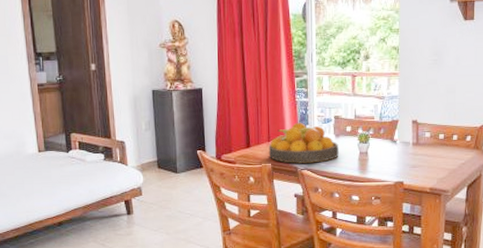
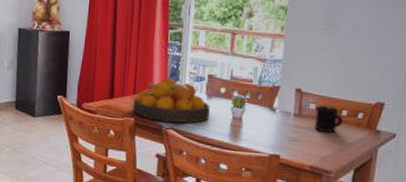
mug: none [431,133,454,156] -> present [314,105,343,133]

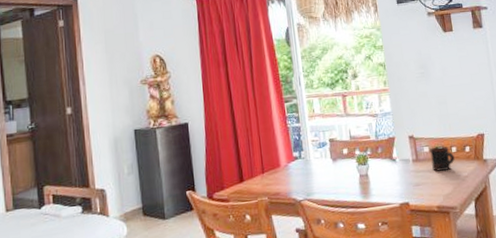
fruit bowl: present [132,77,210,123] -> none [263,149,339,195]

